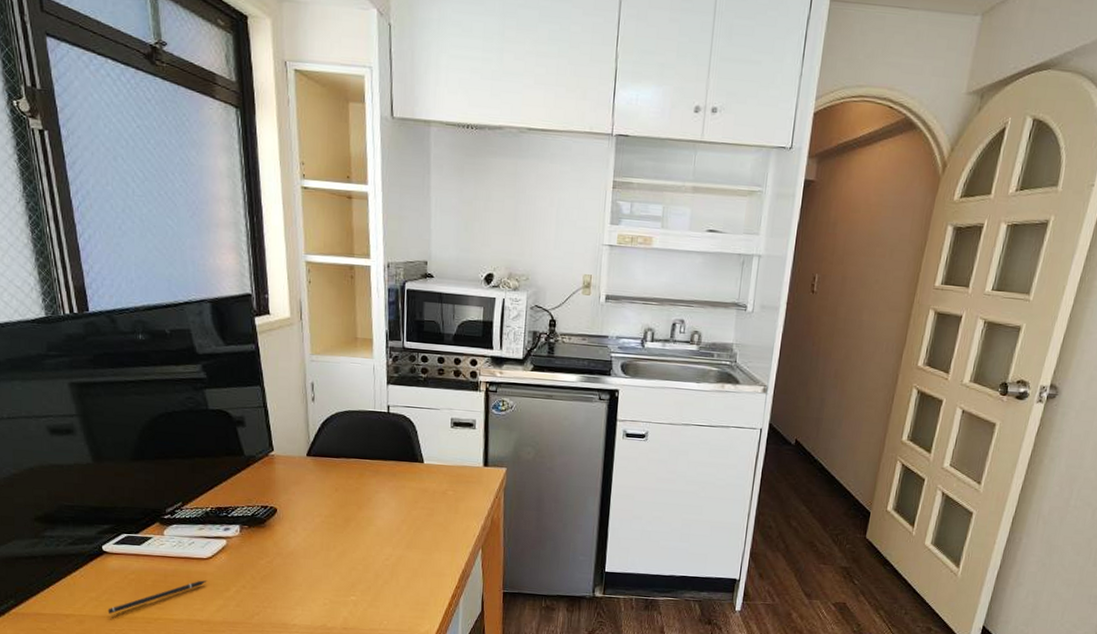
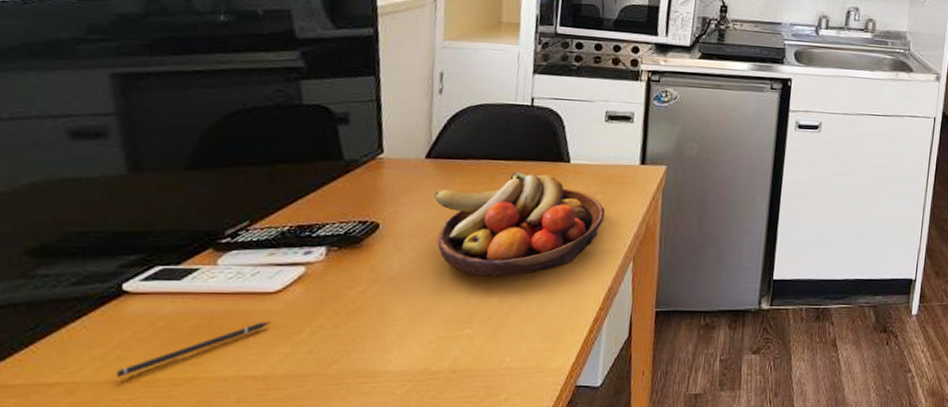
fruit bowl: none [317,469,456,556] -> present [434,171,605,277]

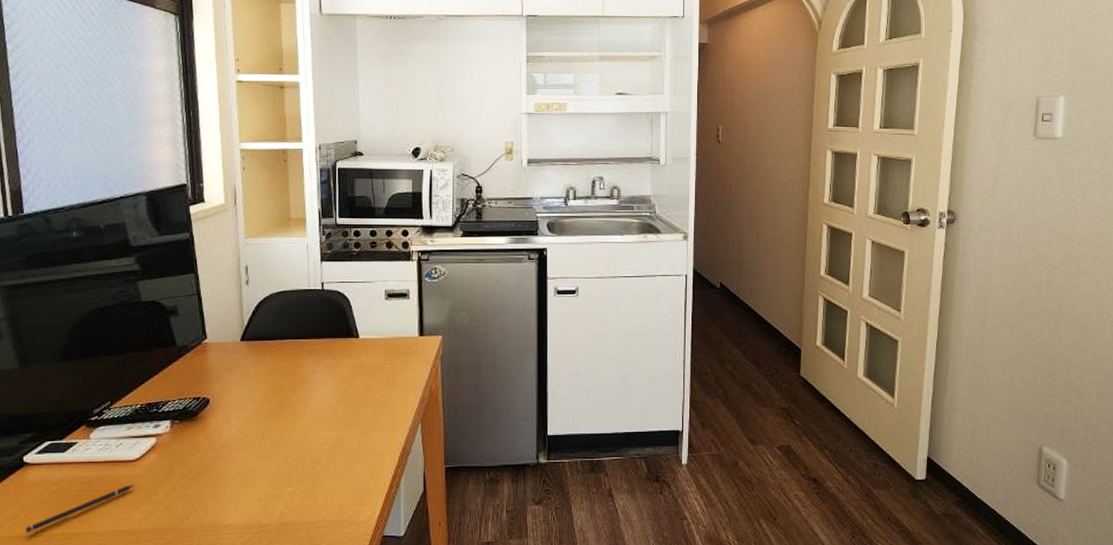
fruit bowl: present [434,171,605,277] -> none [251,348,393,441]

